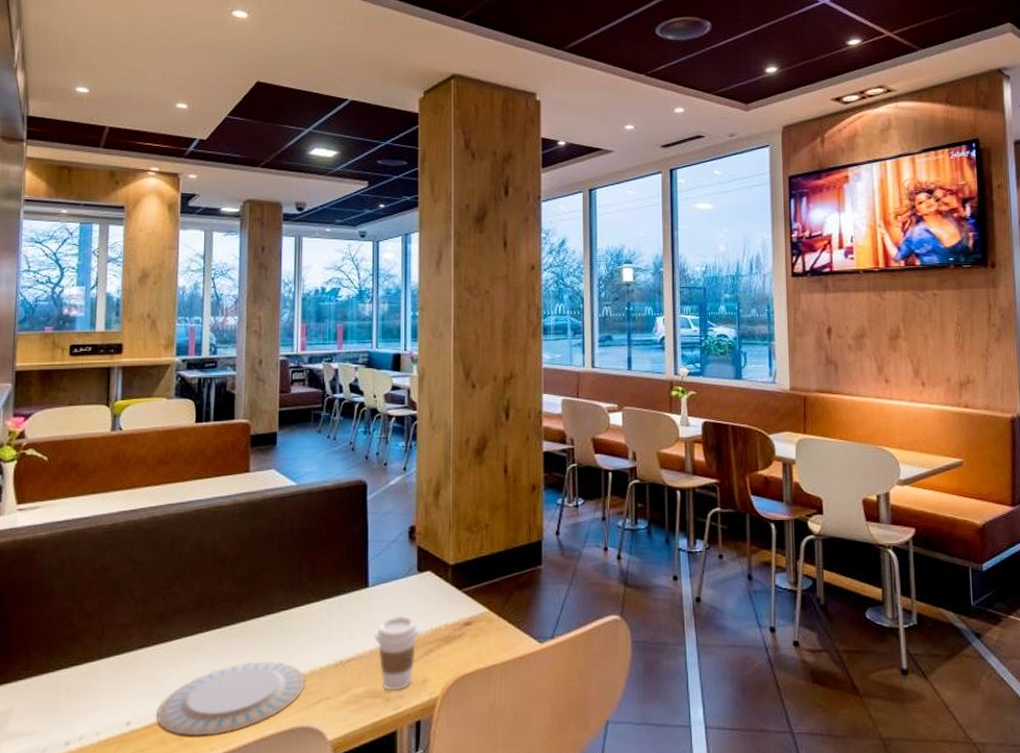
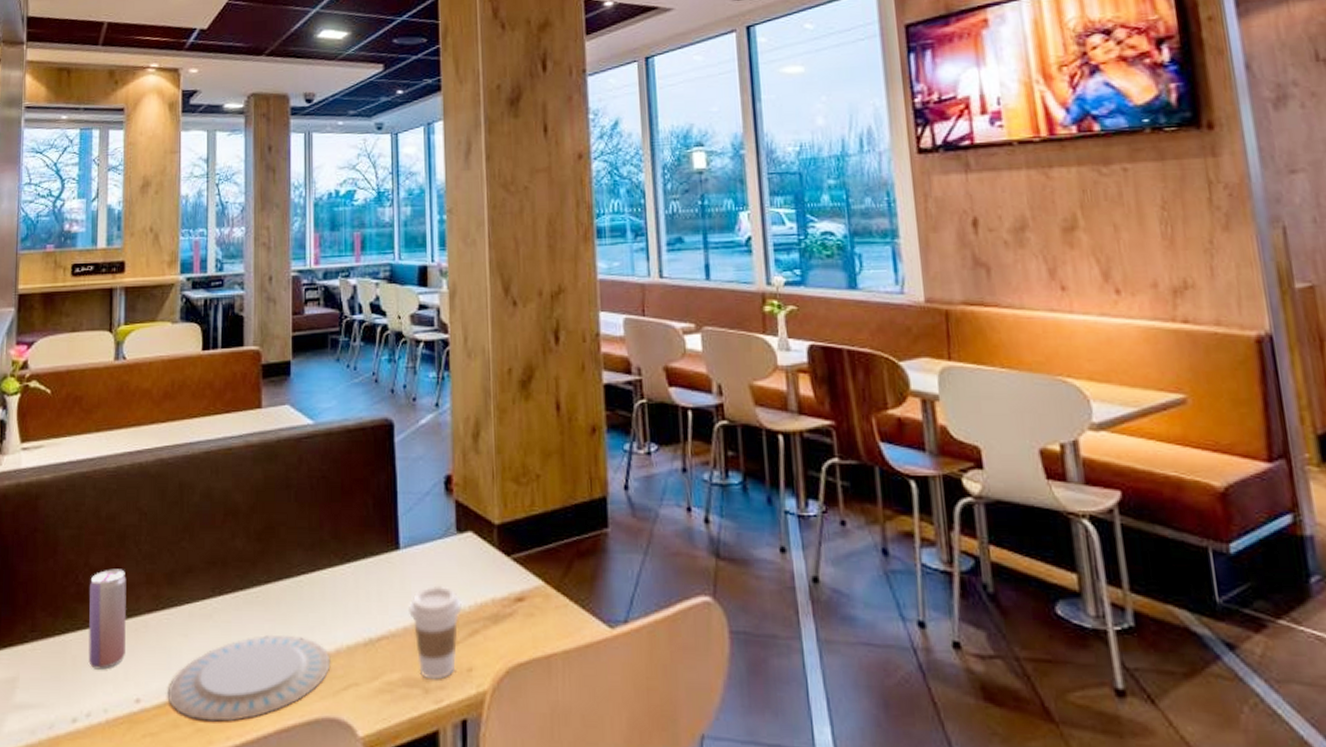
beverage can: none [81,612,119,699] -> present [88,569,126,670]

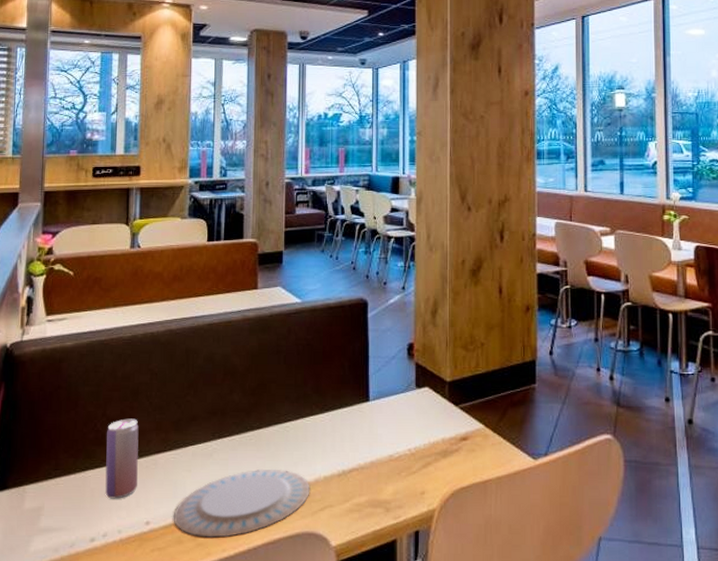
coffee cup: present [409,585,462,680] -> none [375,429,418,501]

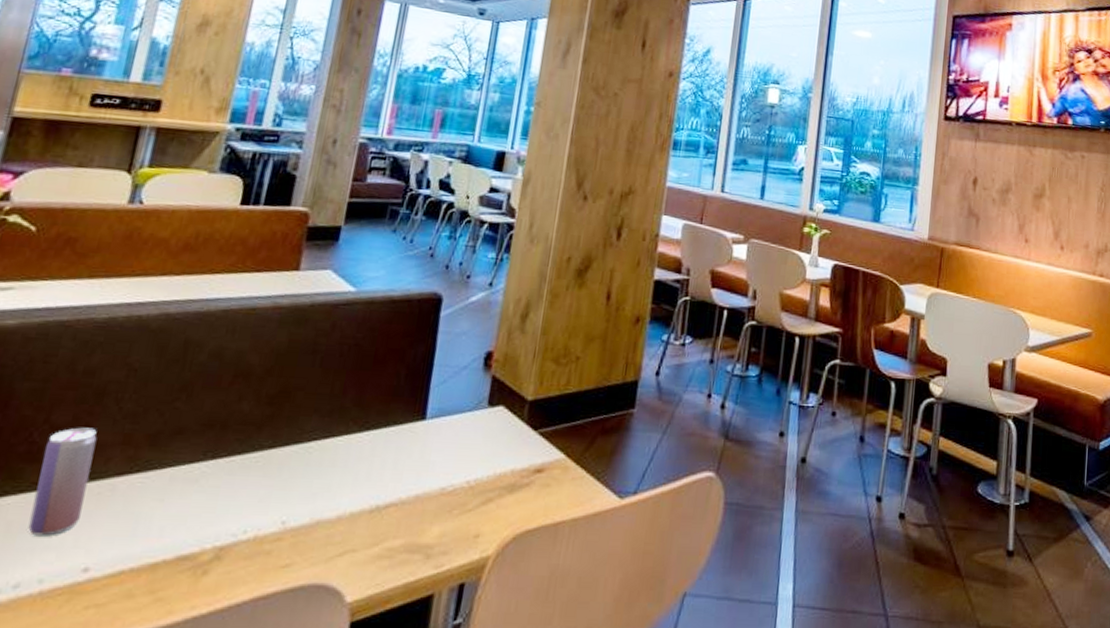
plate: present [174,468,311,538] -> none [126,500,330,590]

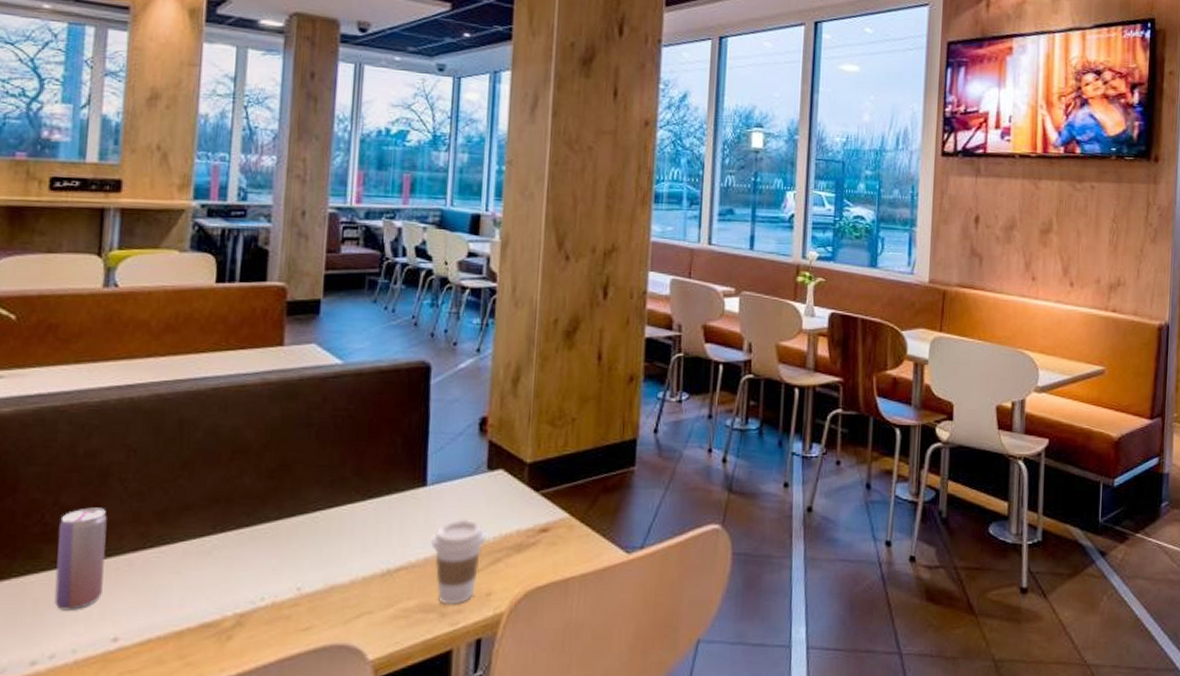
coffee cup: none [423,455,481,546] -> present [431,519,486,605]

